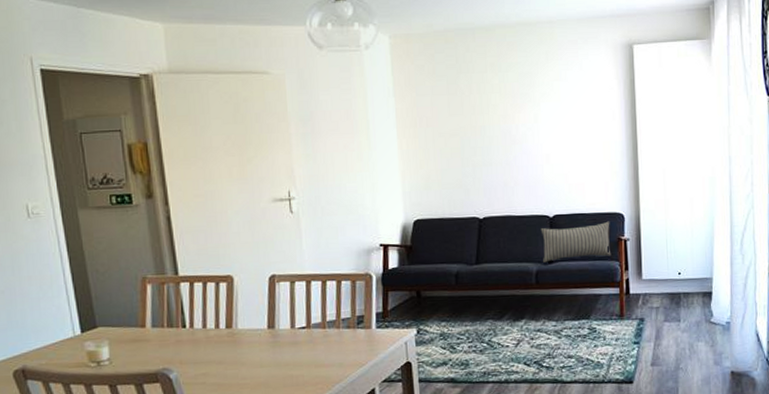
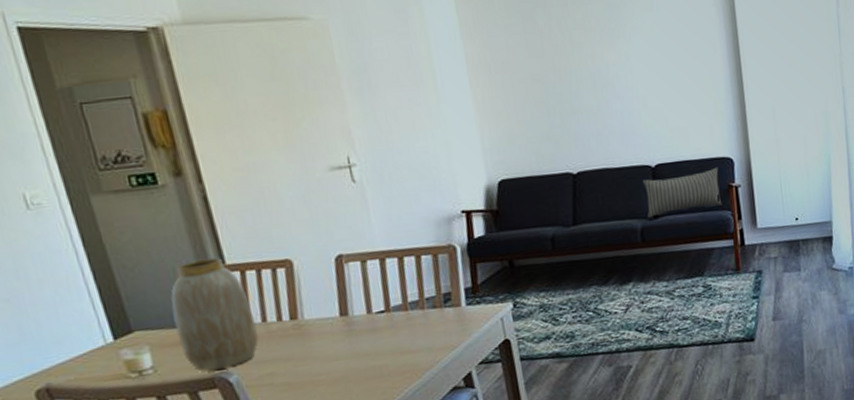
vase: none [130,270,198,367] -> present [170,258,259,372]

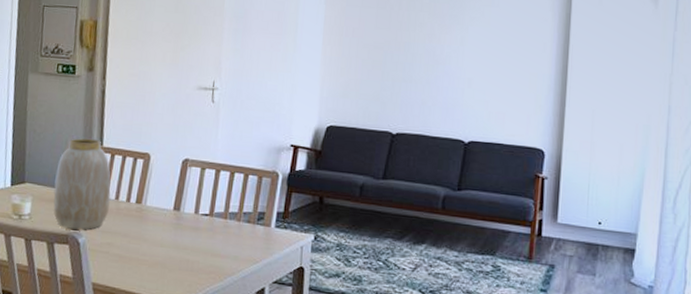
pillow: present [642,167,723,218] -> none [452,153,528,193]

